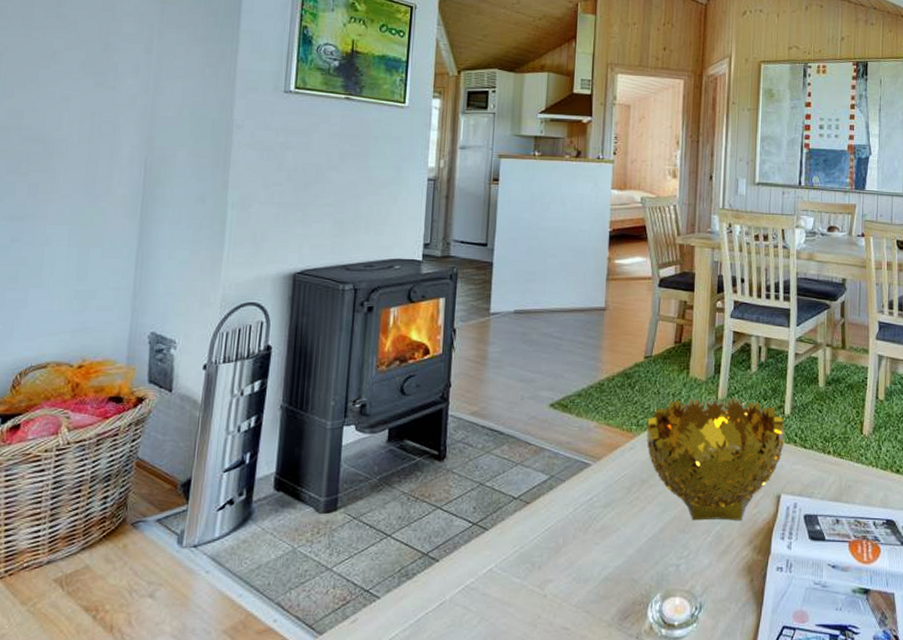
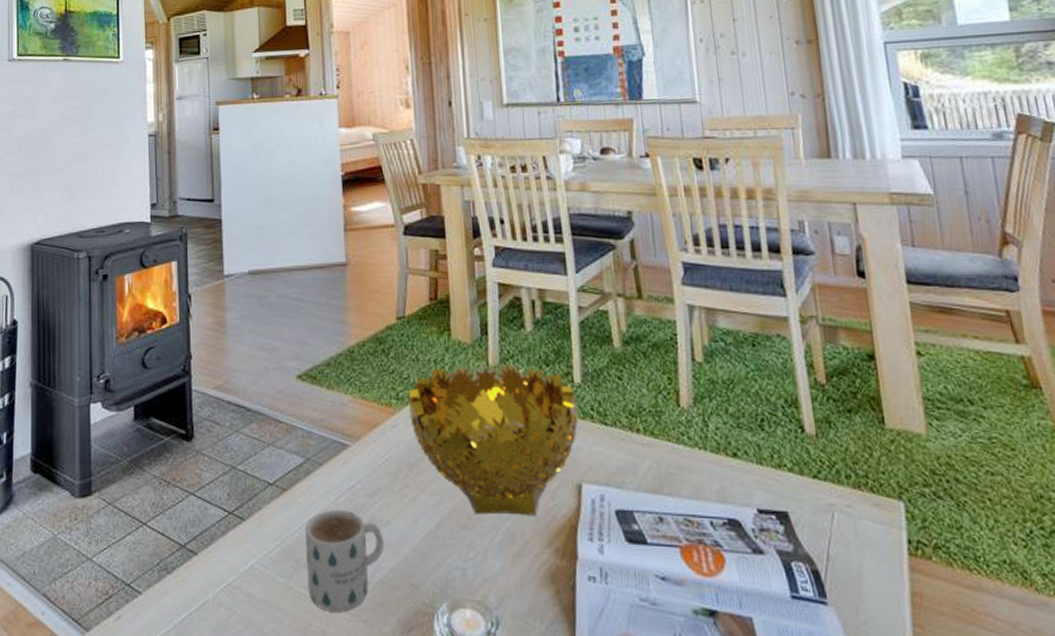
mug: none [540,519,613,605] -> present [305,509,384,612]

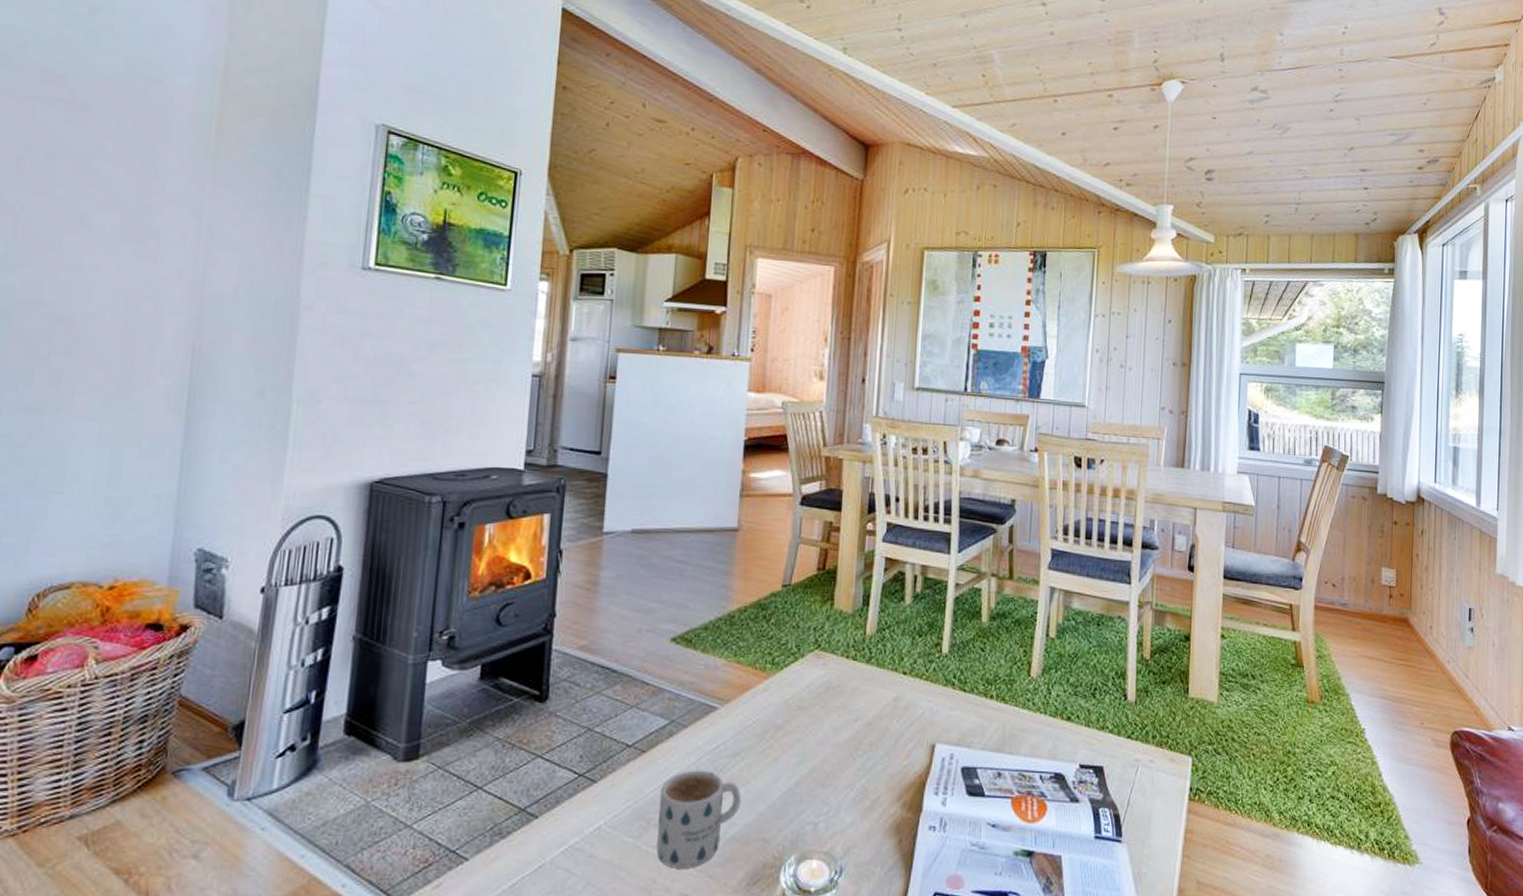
decorative bowl: present [408,362,579,515] -> none [782,632,942,773]

